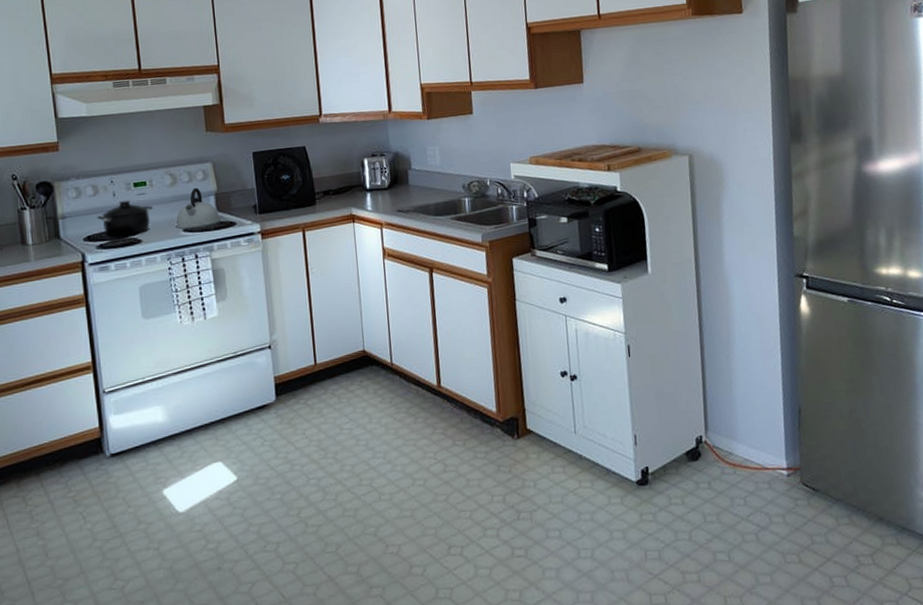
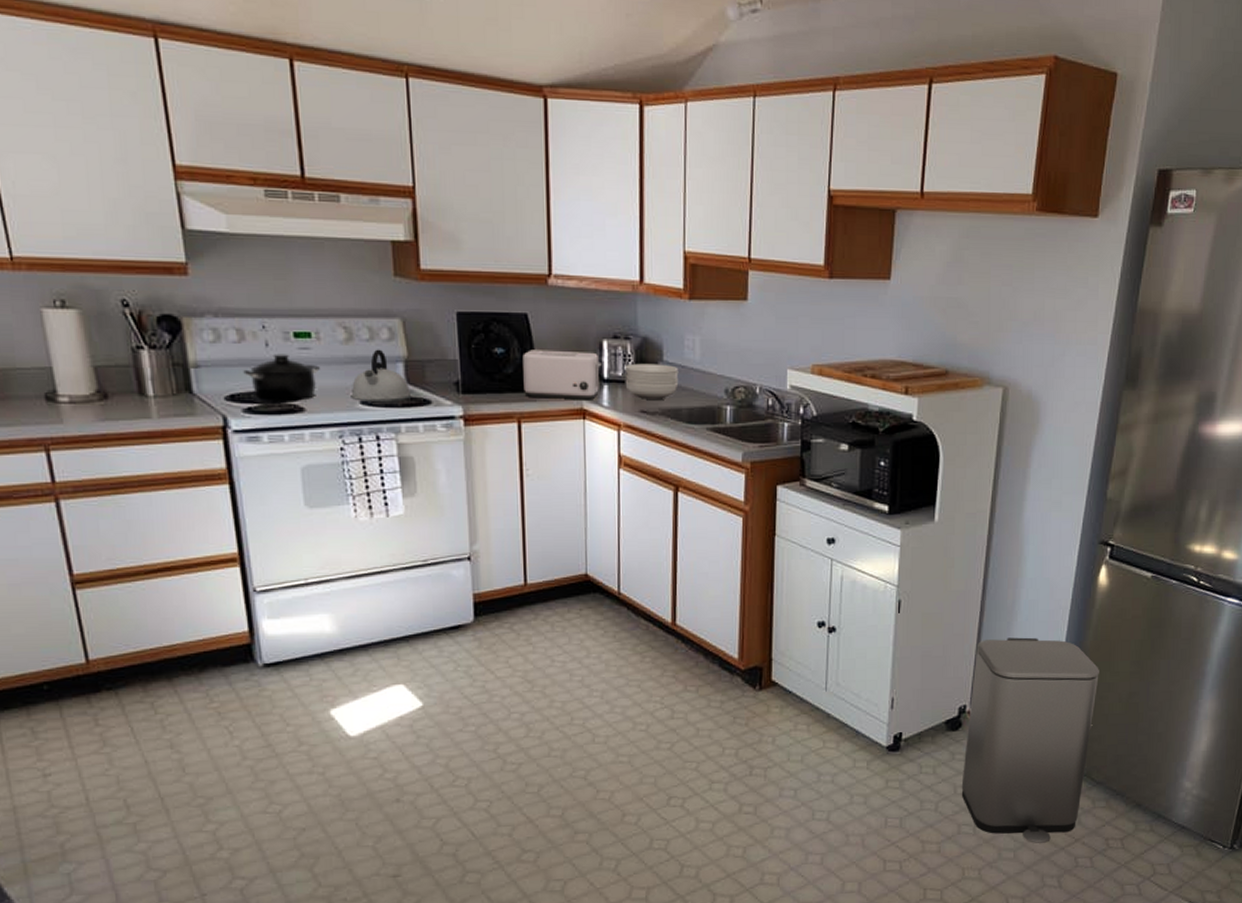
toaster: none [303,169,364,211] -> present [523,350,602,400]
bowl: none [382,171,426,201] -> present [624,363,679,399]
pedal bin: none [702,367,825,566] -> present [961,637,1099,843]

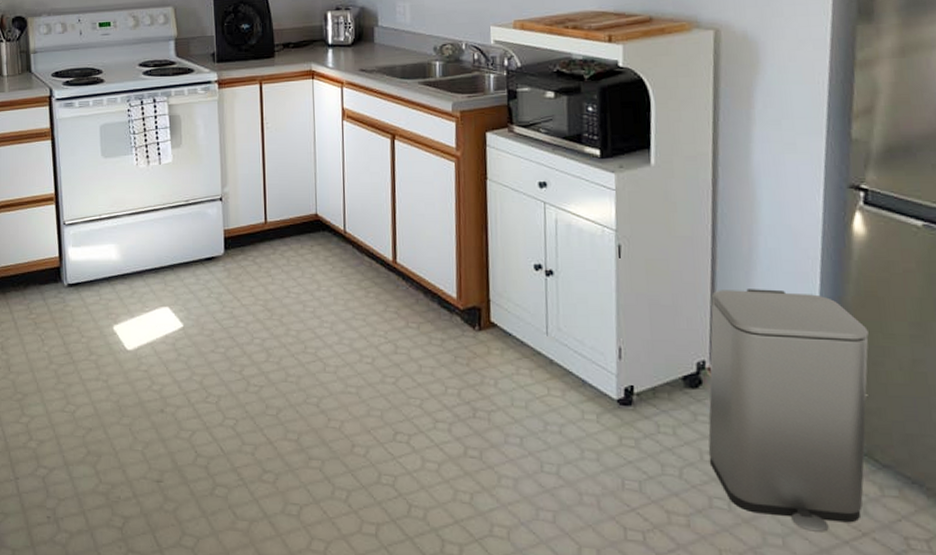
saucepan: present [243,354,320,402] -> none [65,39,115,76]
kettle: present [351,349,412,403] -> none [136,31,180,73]
toaster: present [523,350,602,400] -> none [263,22,327,64]
bowl: present [624,363,679,399] -> none [346,28,392,60]

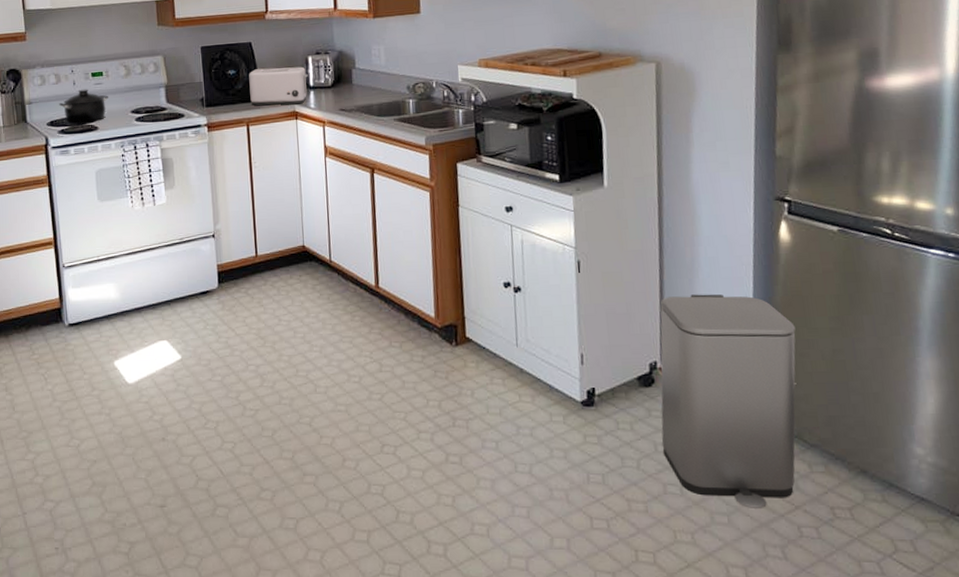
saucepan: none [65,39,115,76] -> present [59,89,108,124]
toaster: none [263,22,327,64] -> present [249,66,308,106]

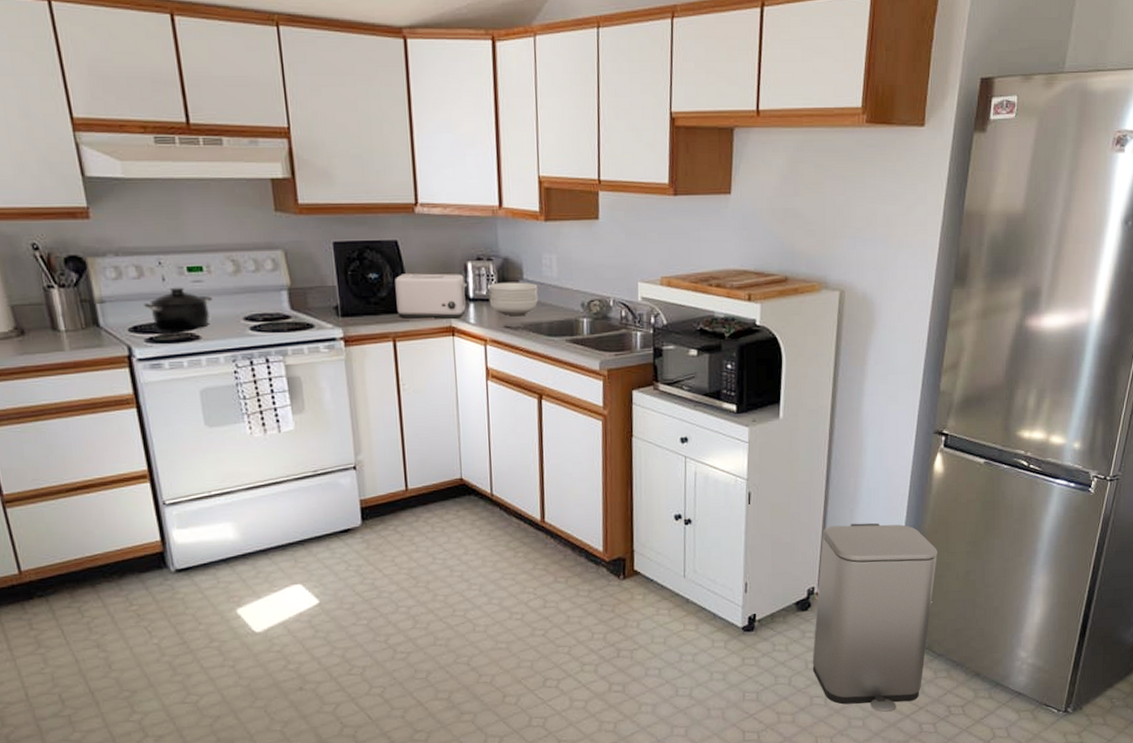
bowl: none [326,70,369,100] -> present [488,282,539,315]

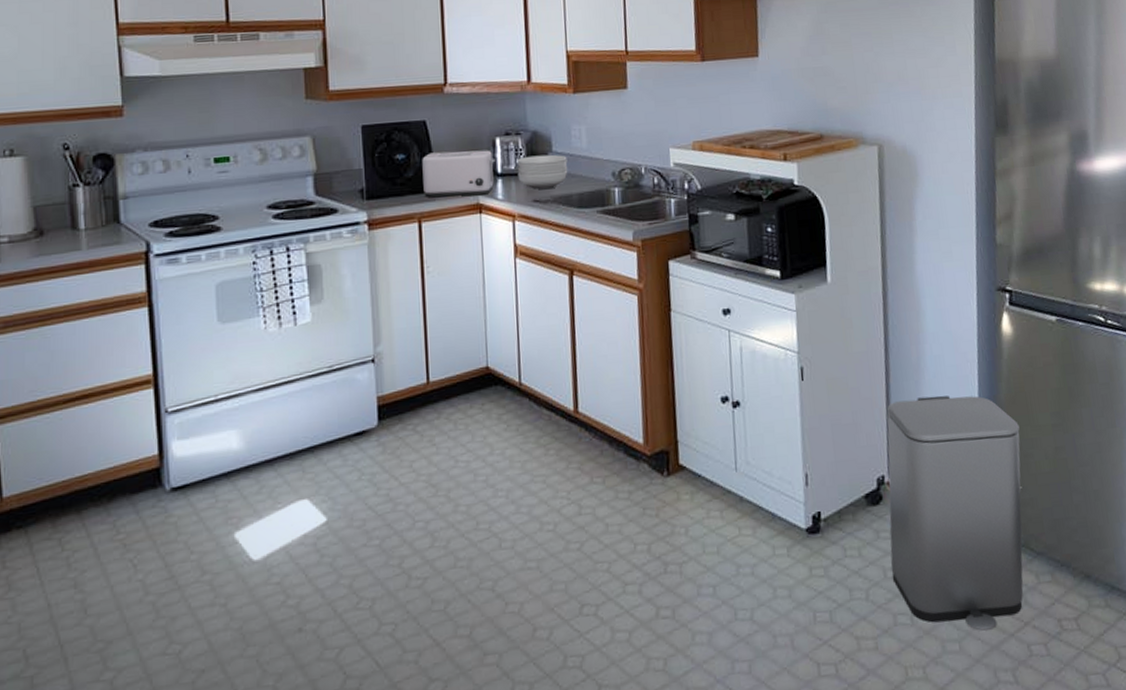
saucepan: present [144,287,212,332] -> none [167,178,236,224]

